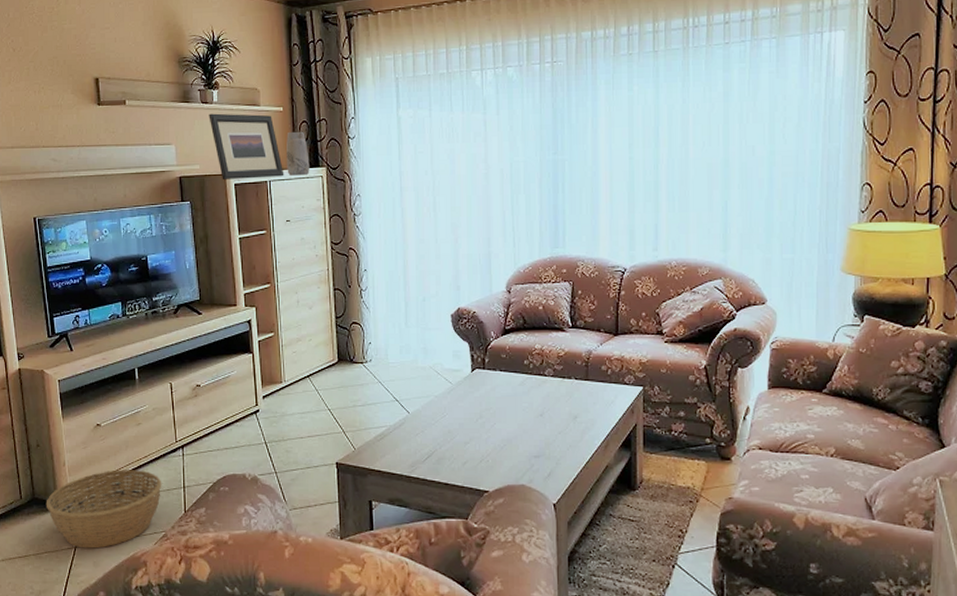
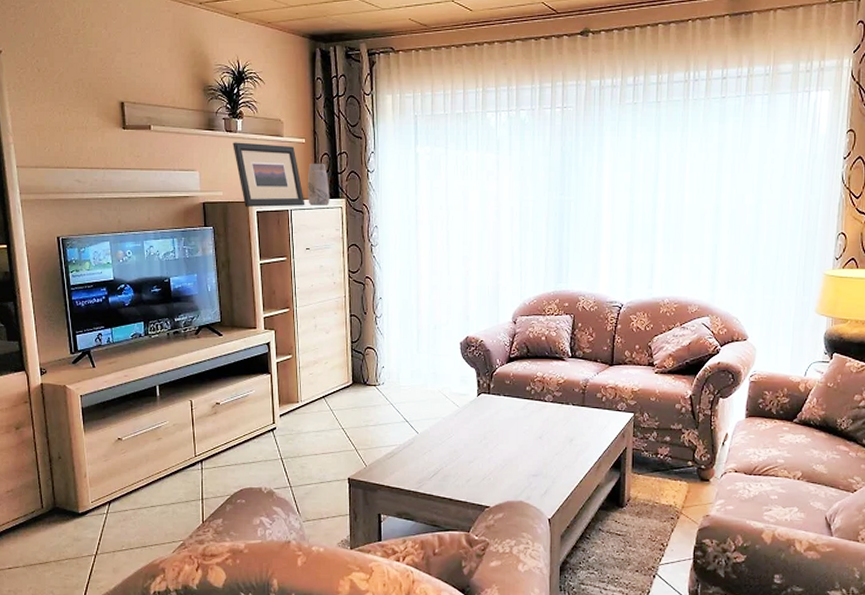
basket: present [45,470,162,549] -> none [67,482,181,556]

